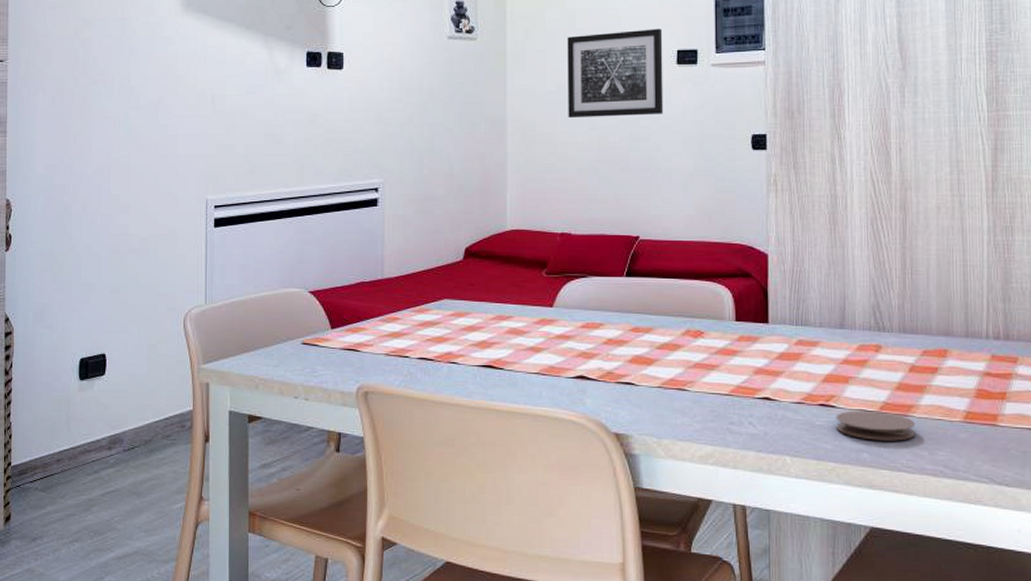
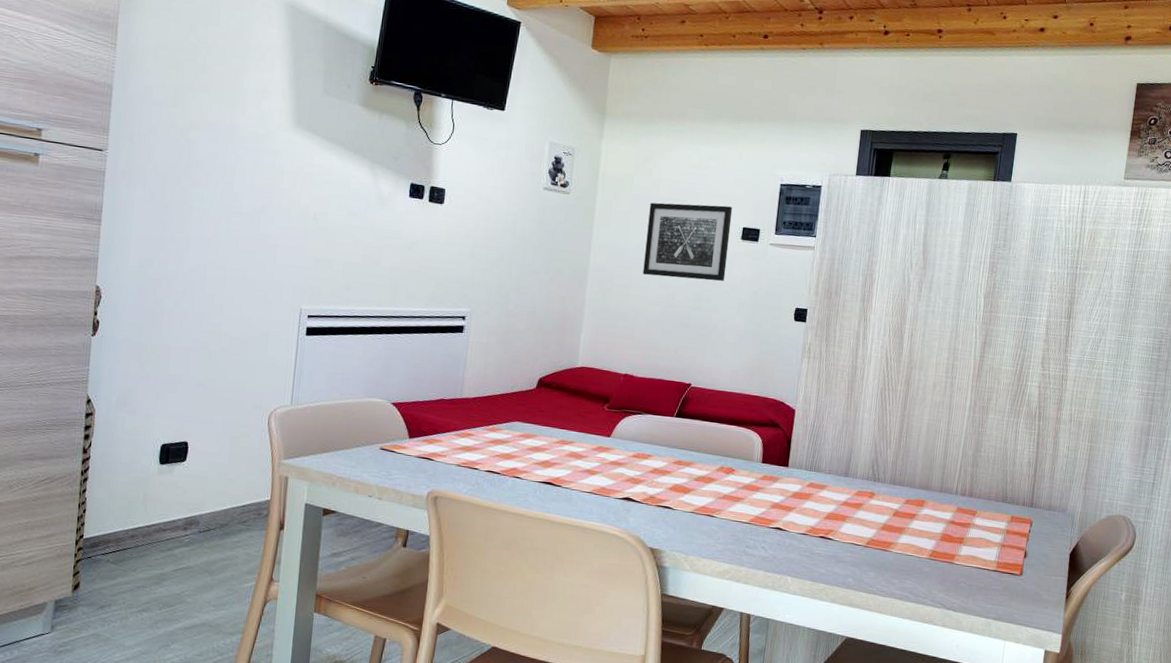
coaster: present [835,410,915,441] -> none [830,543,892,570]

